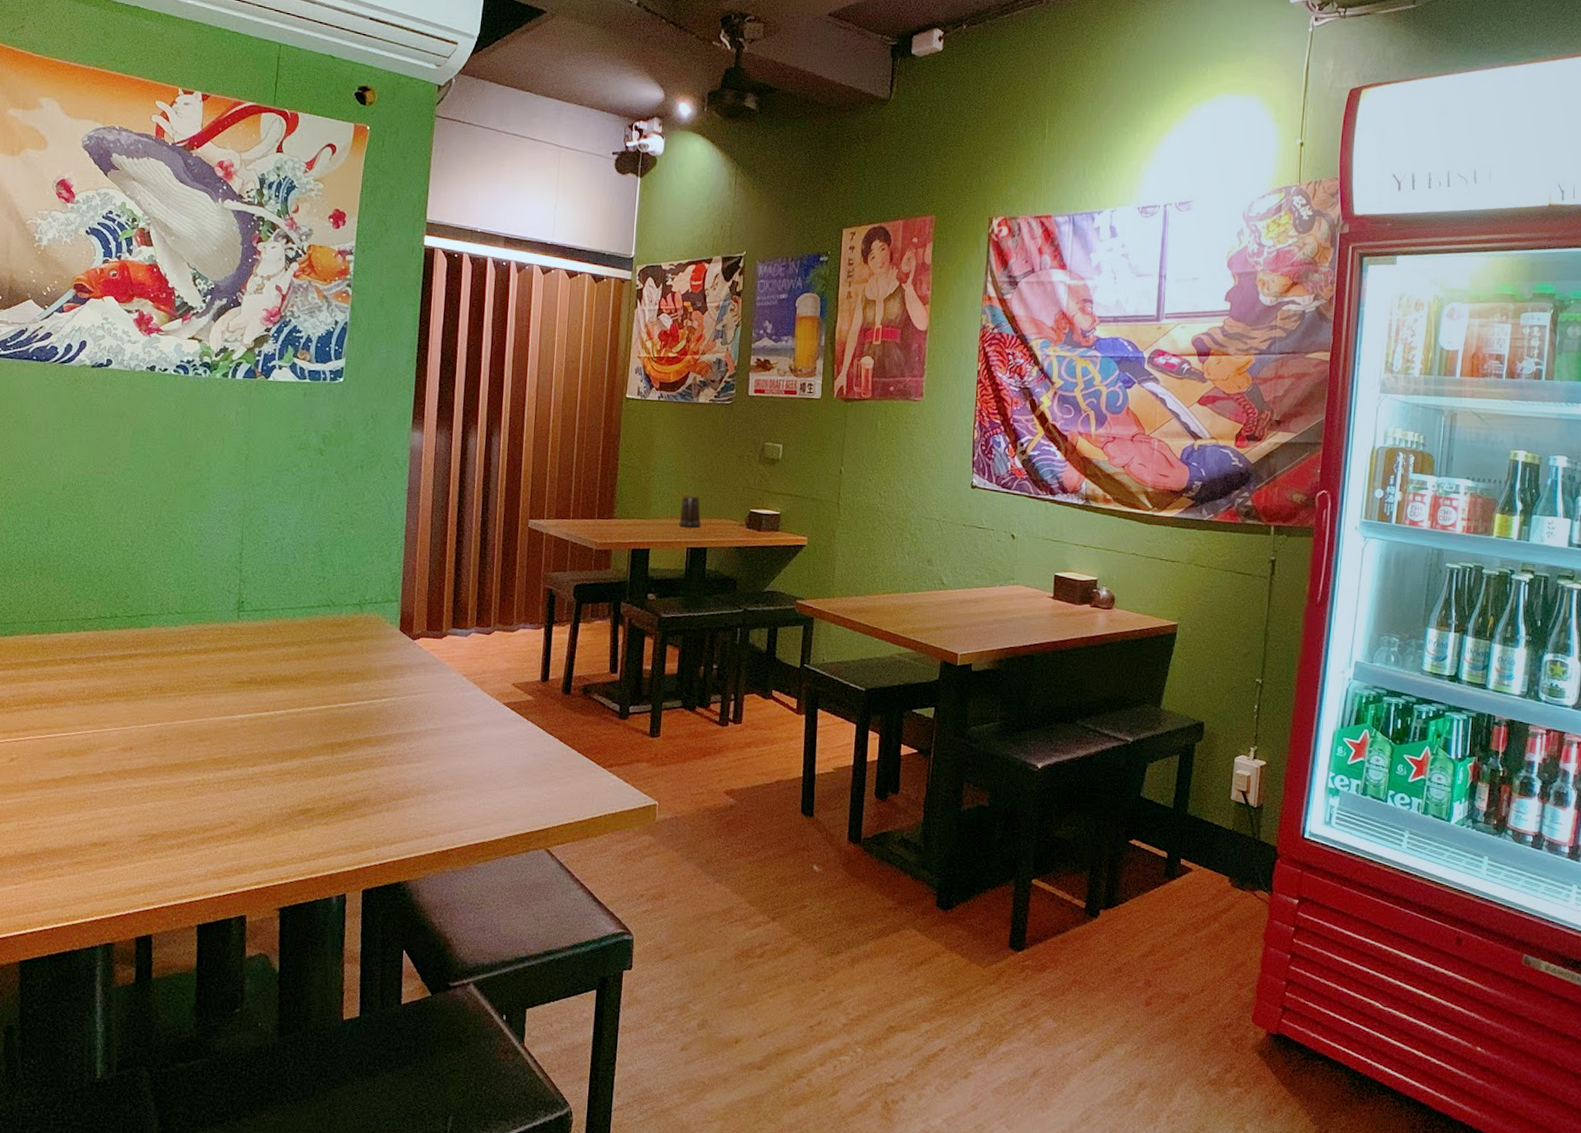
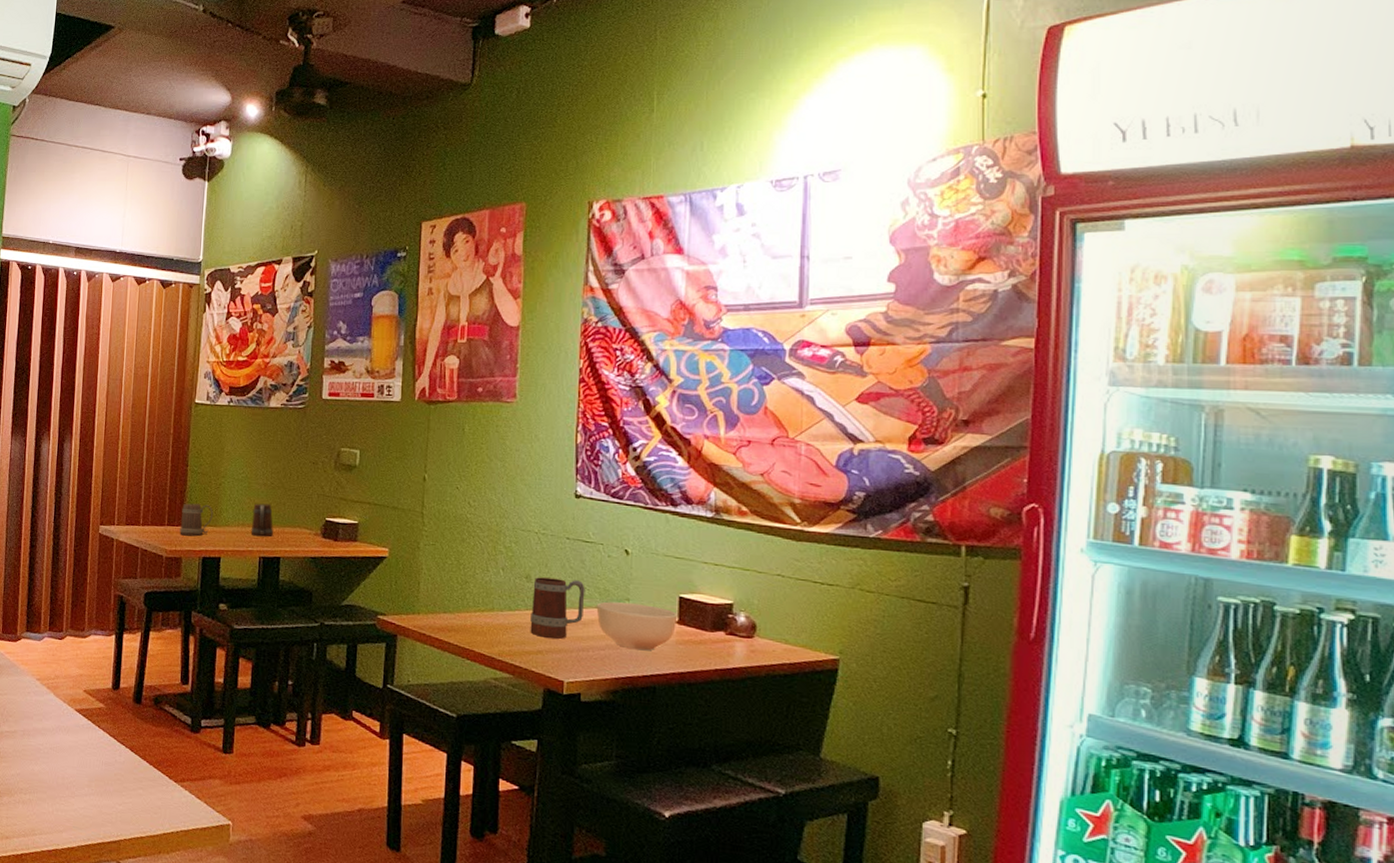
beer mug: none [609,496,643,529] -> present [179,503,214,537]
beer mug: none [930,560,978,616] -> present [530,577,585,639]
bowl: none [986,581,1053,624] -> present [596,601,678,651]

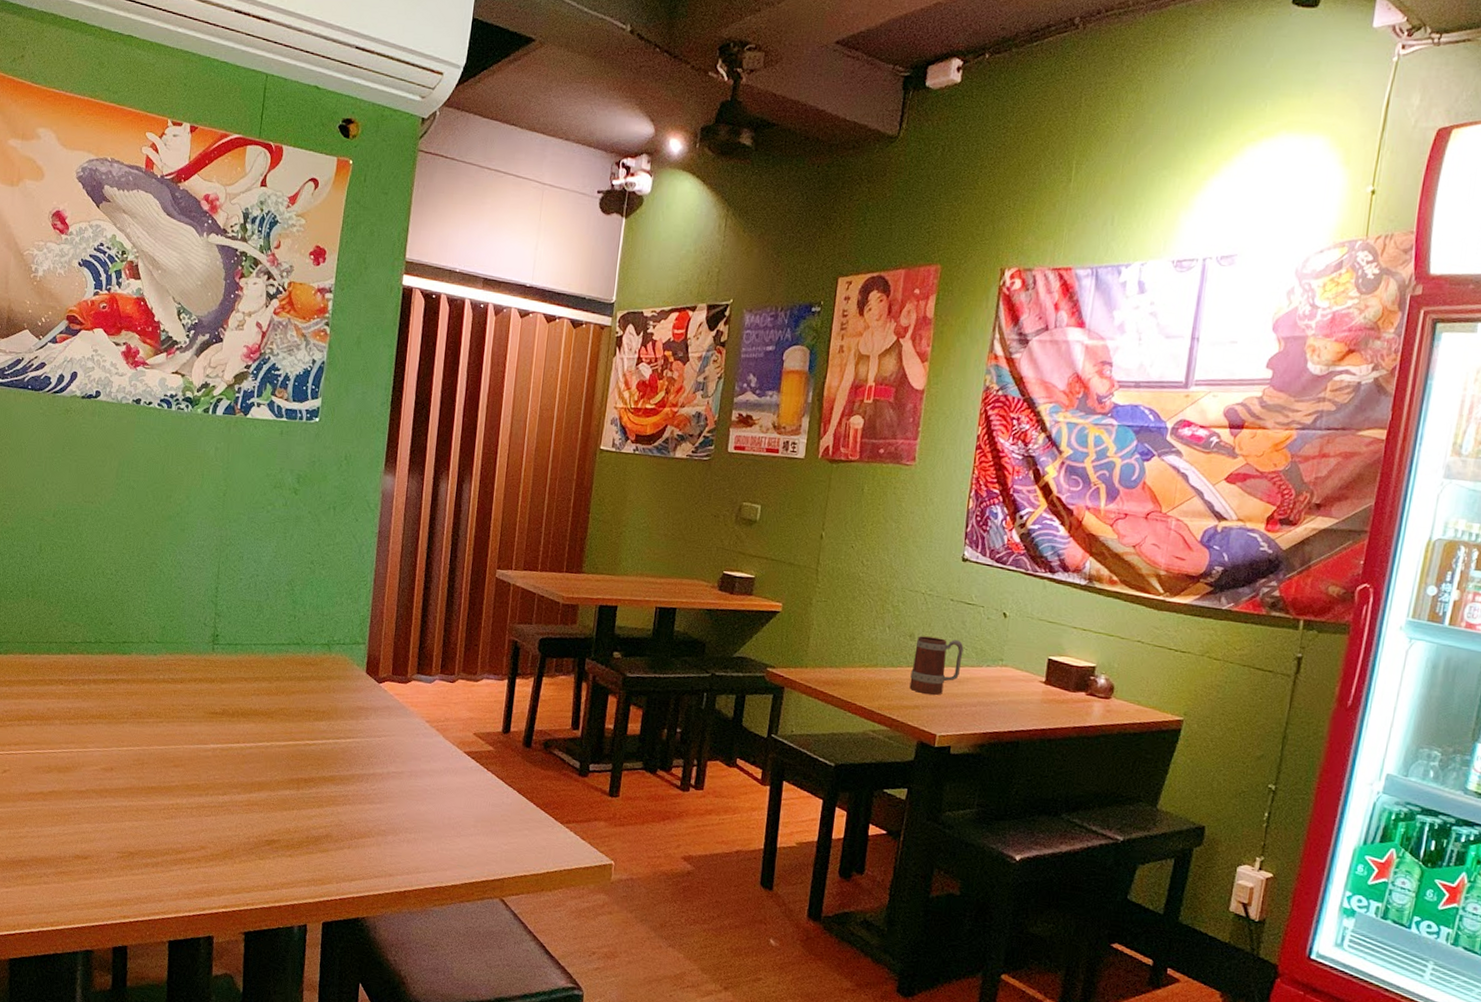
beer mug: present [179,503,214,537] -> none [578,550,613,585]
beer mug: present [250,503,274,537] -> none [648,553,672,588]
bowl: present [596,601,678,651] -> none [972,661,1046,708]

